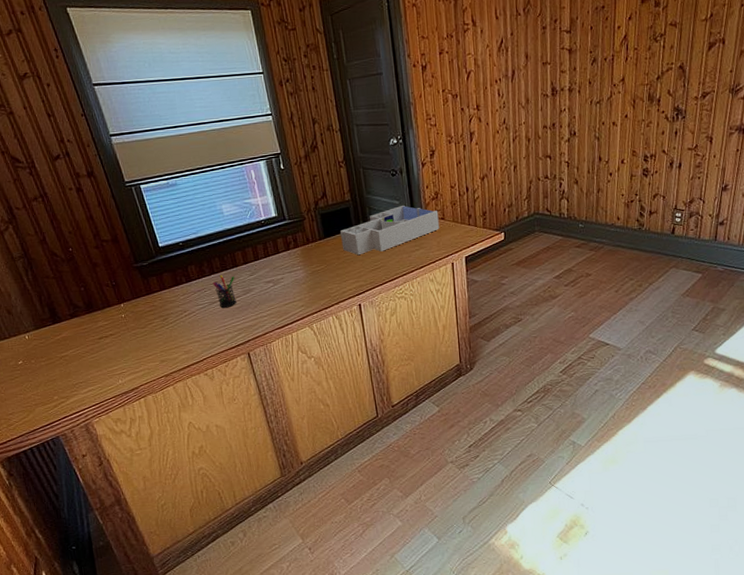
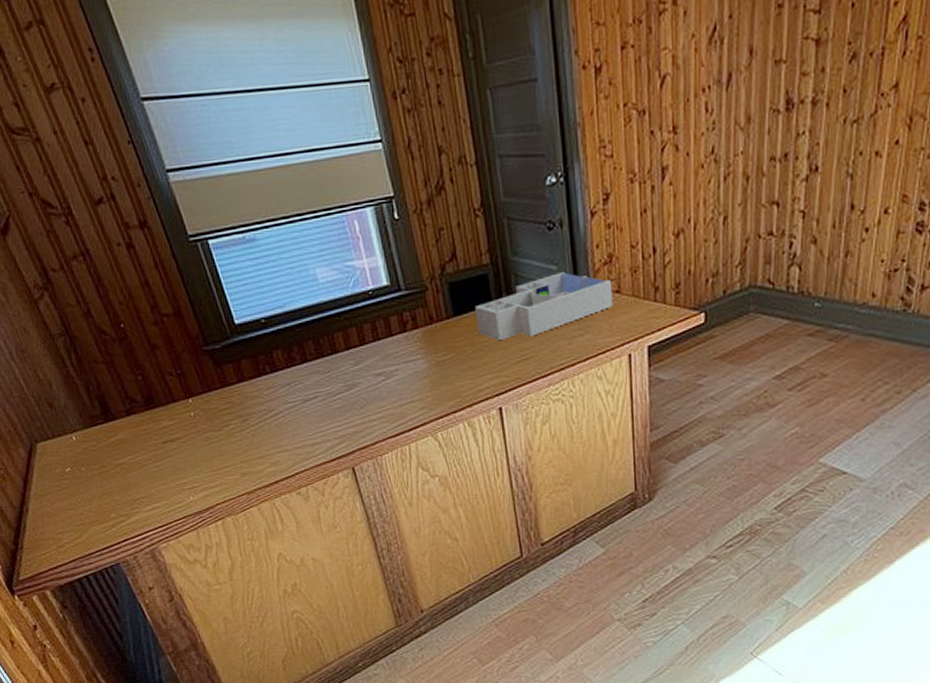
pen holder: present [212,275,236,308] -> none [305,364,337,408]

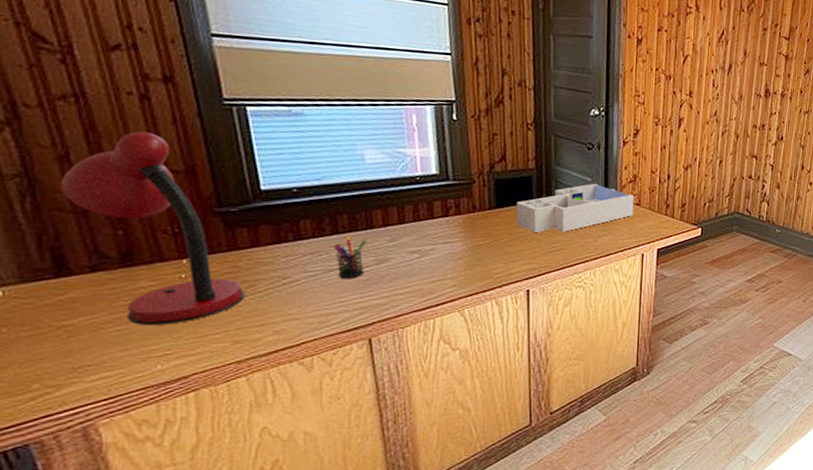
desk lamp: none [90,280,243,461] -> present [61,131,246,325]
pen holder: none [305,364,337,408] -> present [333,237,366,279]

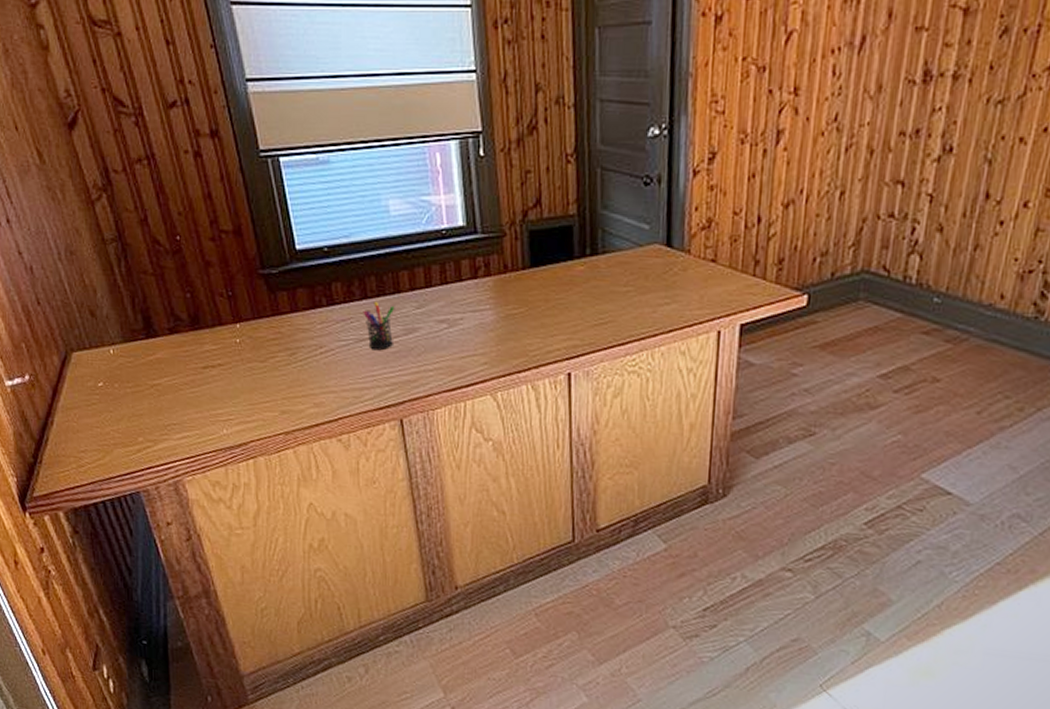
desk lamp: present [61,131,246,325] -> none [144,191,289,390]
desk organizer: present [516,183,634,233] -> none [554,231,708,300]

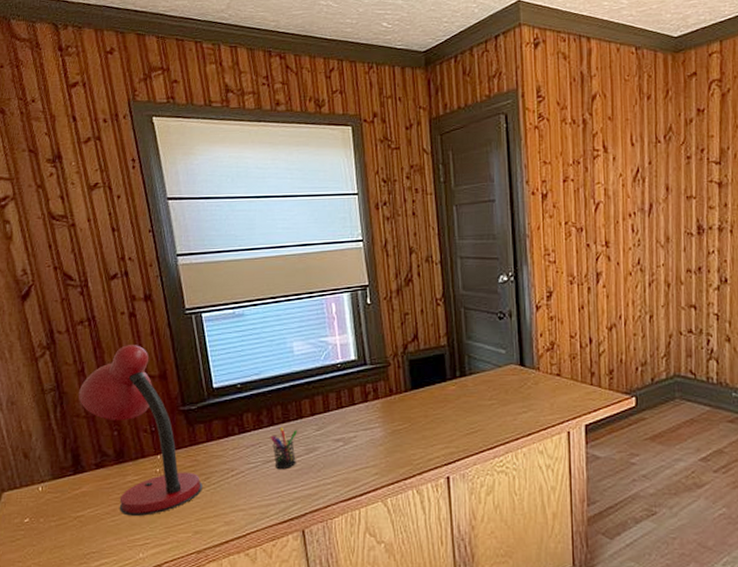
desk lamp: none [144,191,289,390] -> present [79,345,203,516]

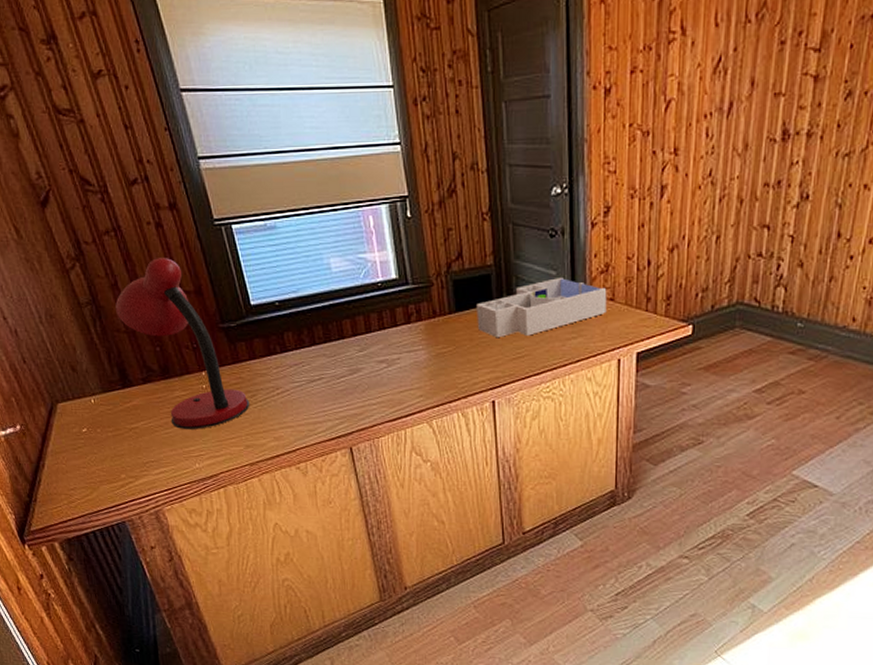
pen holder: present [270,428,297,470] -> none [312,348,340,389]
desk organizer: none [430,355,554,414] -> present [475,276,607,338]

